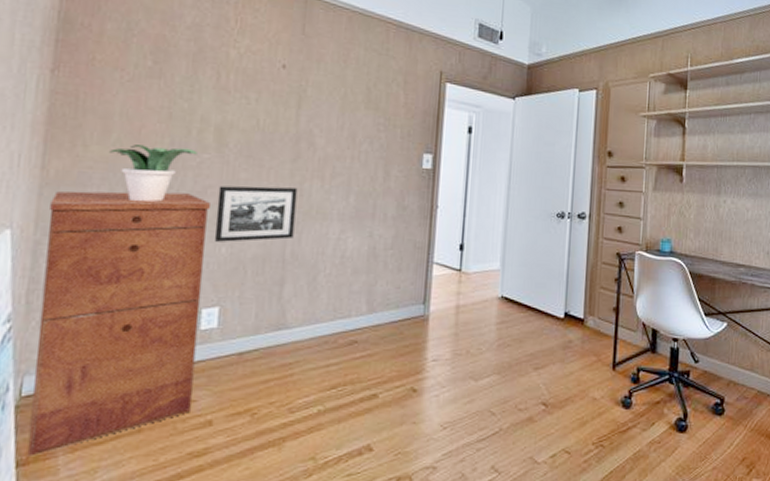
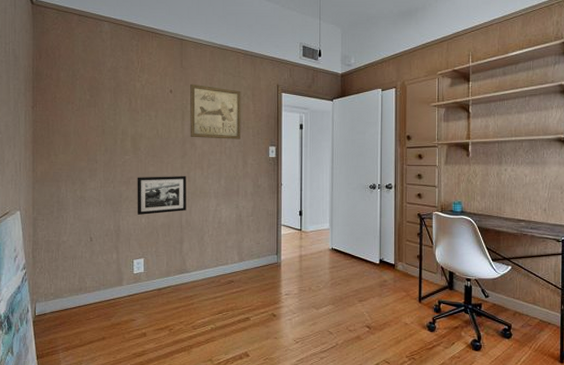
filing cabinet: present [27,191,210,457] -> none [40,183,132,353]
potted plant: present [109,145,197,202] -> none [70,152,122,189]
wall art: none [308,58,389,142] -> present [190,83,241,139]

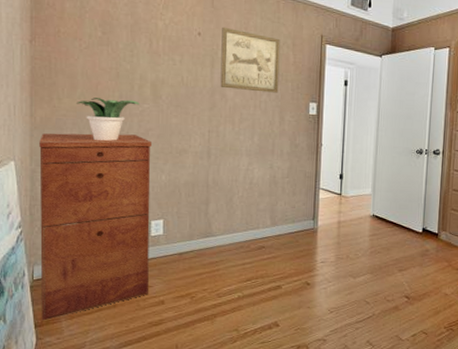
filing cabinet: none [40,183,132,353] -> present [39,133,151,321]
potted plant: none [70,152,122,189] -> present [77,98,139,141]
picture frame: present [137,176,187,215] -> none [156,129,215,172]

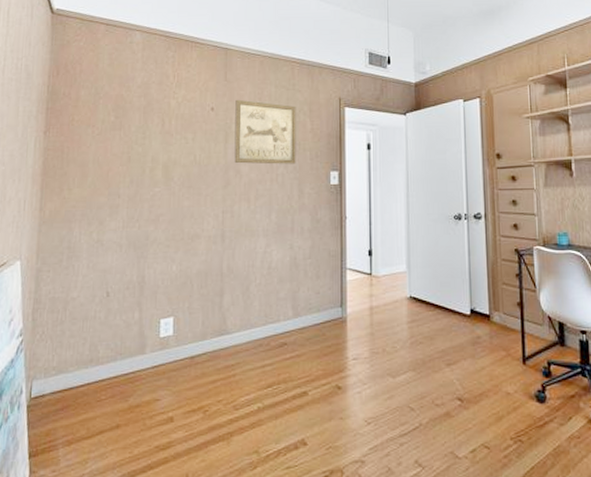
filing cabinet: present [39,133,151,321] -> none [36,222,162,449]
potted plant: present [77,98,139,141] -> none [87,184,150,231]

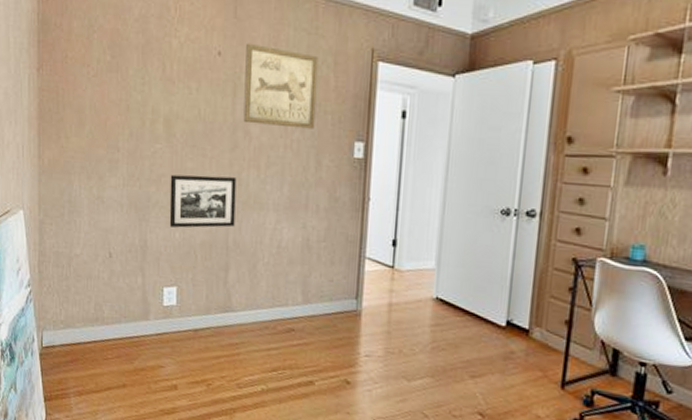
picture frame: none [166,211,229,261] -> present [169,174,237,228]

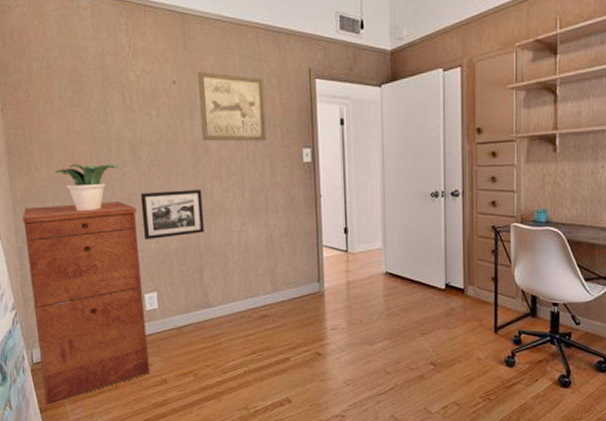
filing cabinet: none [47,178,164,395] -> present [22,201,149,406]
potted plant: none [85,136,151,189] -> present [55,163,119,211]

